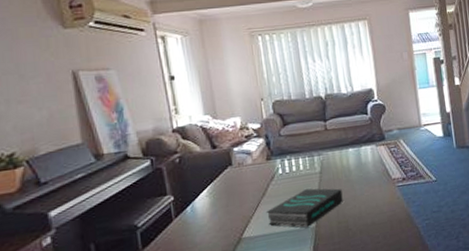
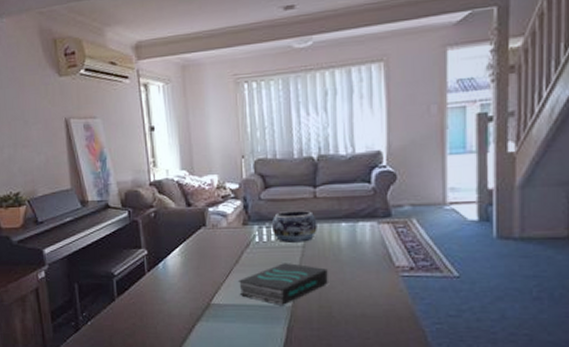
decorative bowl: none [292,141,331,171] -> present [271,209,317,243]

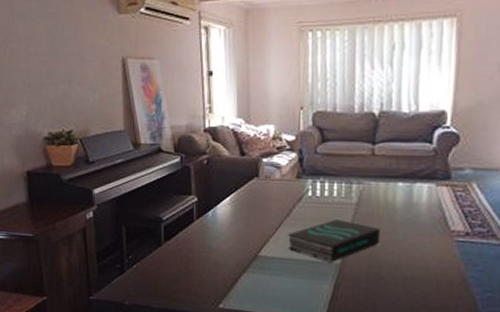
decorative bowl: present [271,209,317,243] -> none [325,166,373,200]

